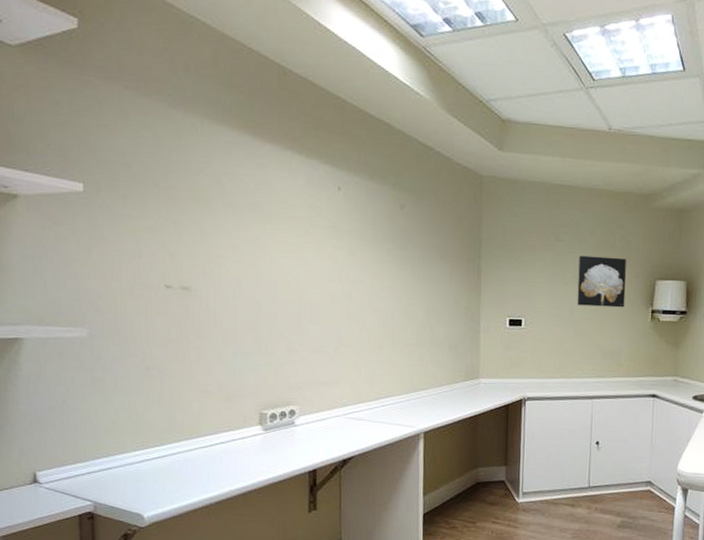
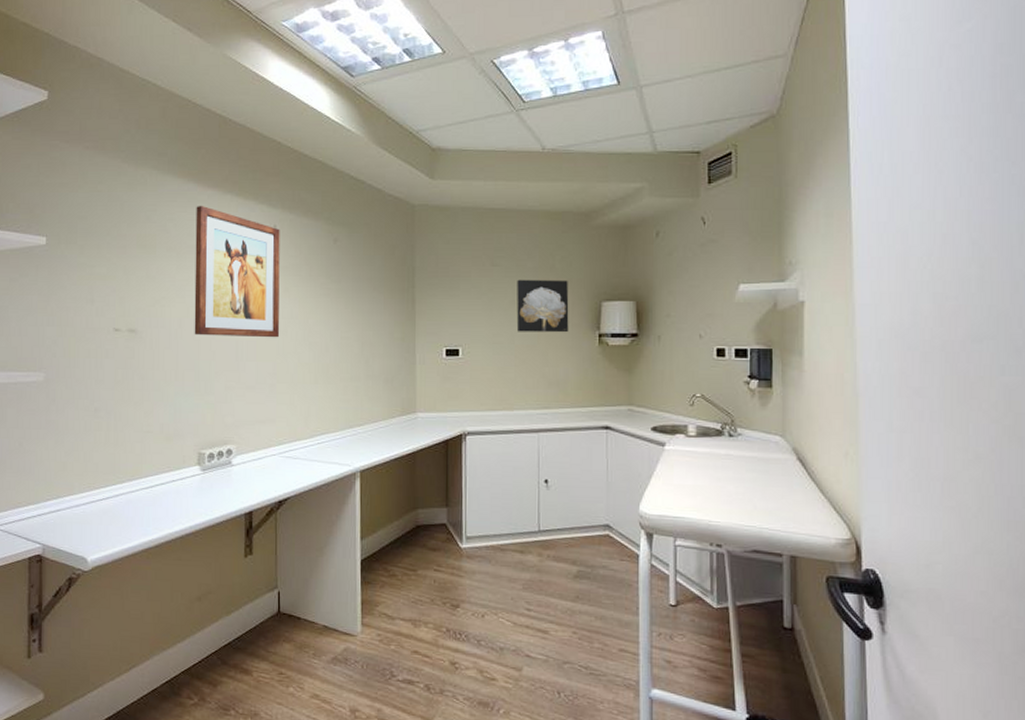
wall art: none [253,160,345,302] -> present [194,205,280,338]

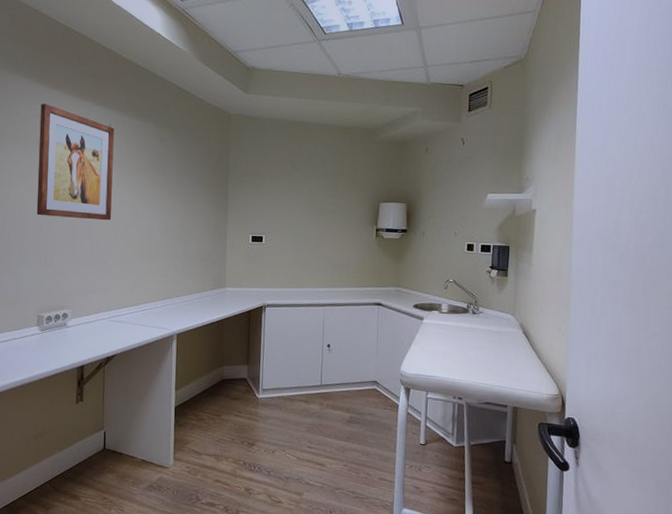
wall art: present [516,279,569,333] -> none [310,181,354,227]

